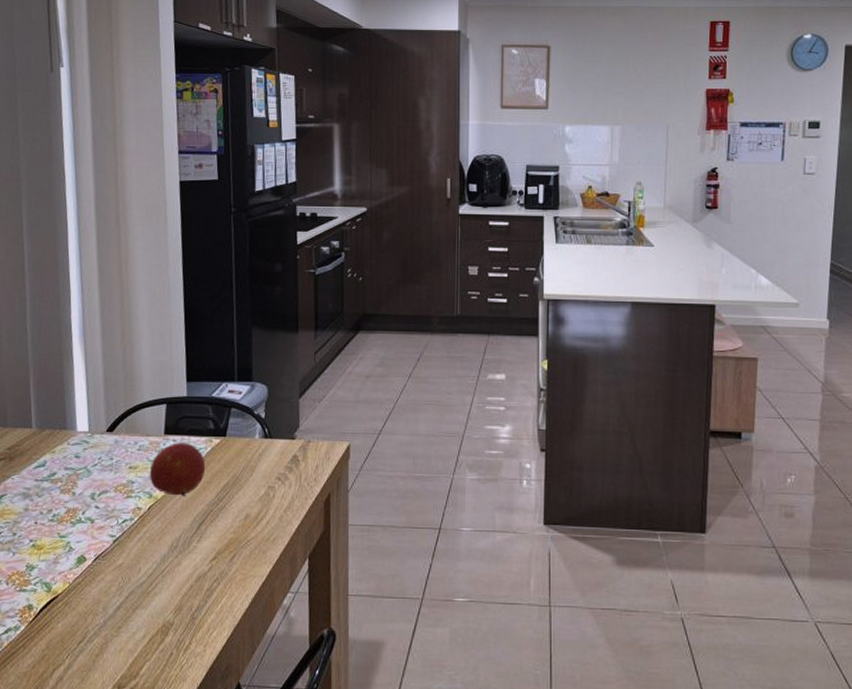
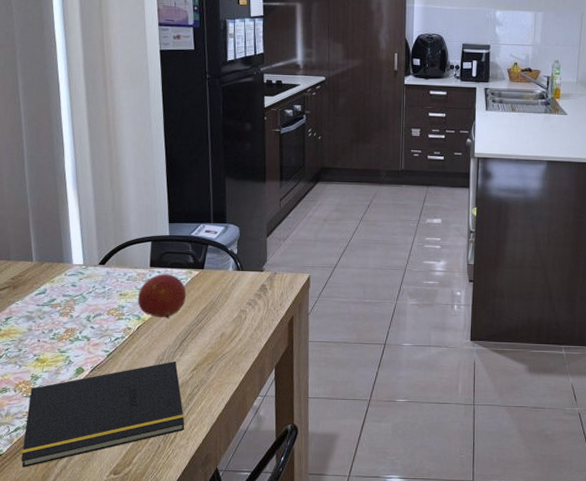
notepad: none [11,548,202,678] -> present [21,361,185,468]

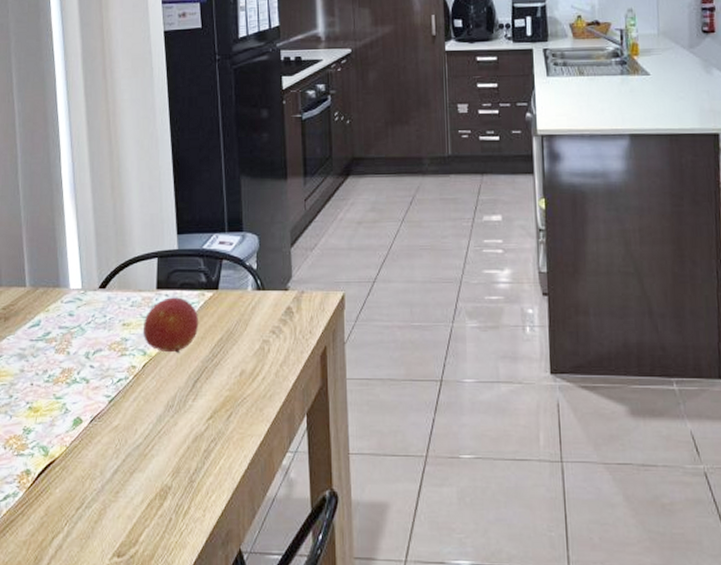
notepad: present [21,361,185,468] -> none [11,407,201,547]

